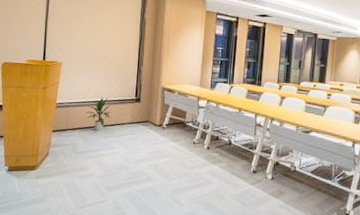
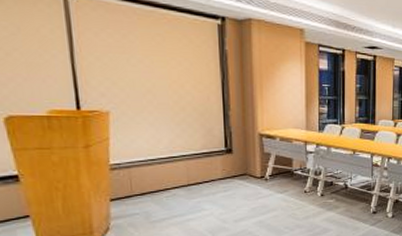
indoor plant: present [85,97,112,131] -> none [157,151,196,192]

